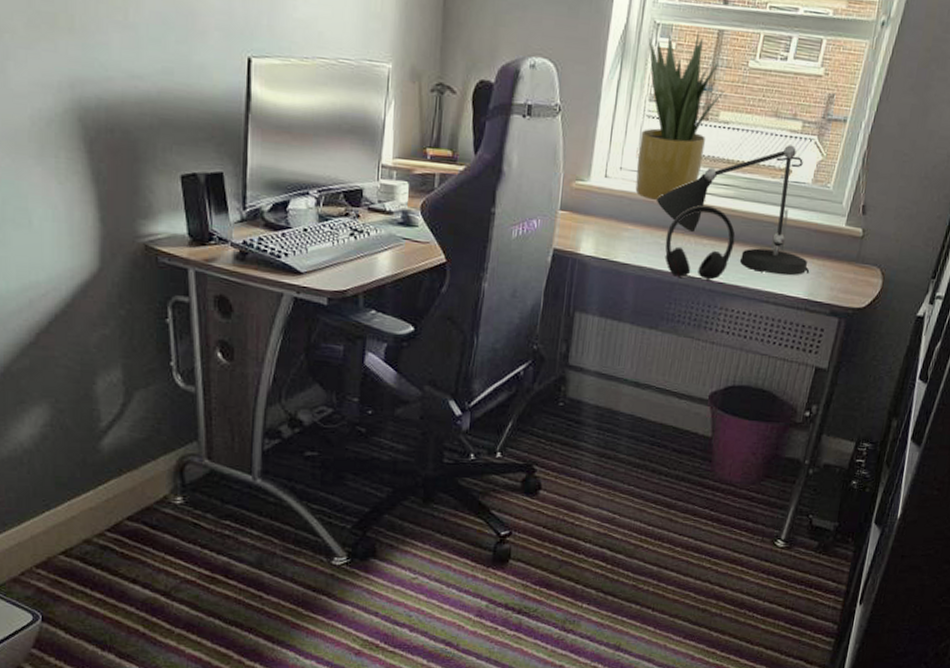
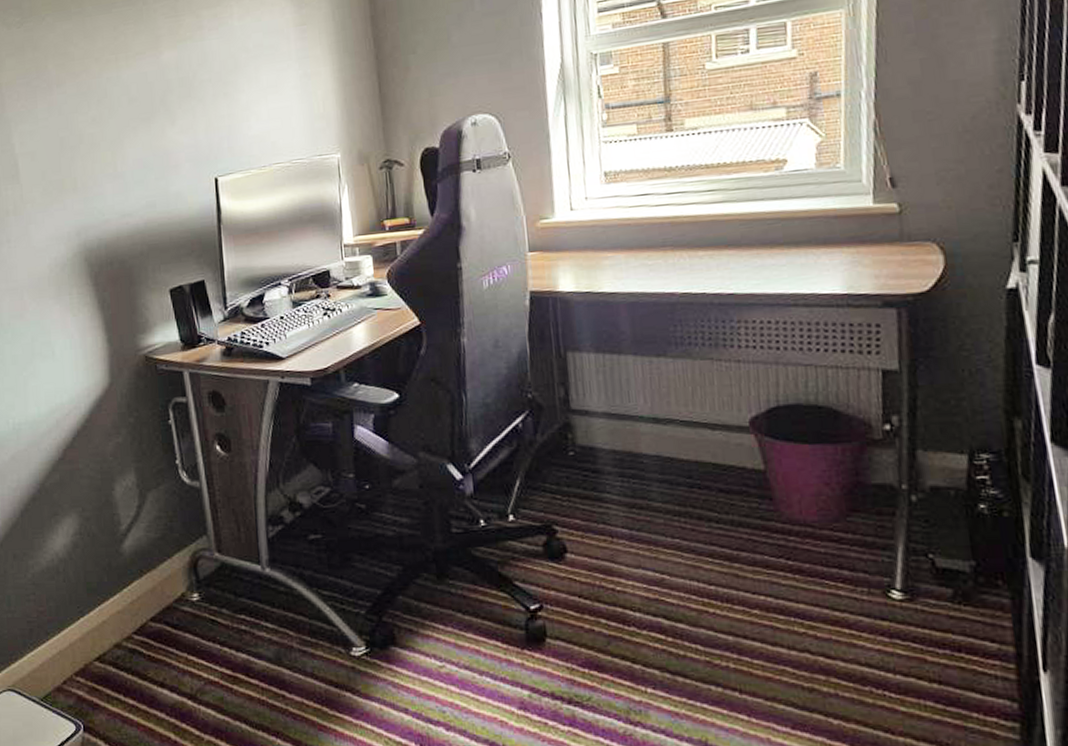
planter: present [635,31,727,201] -> none [589,50,687,223]
desk lamp: present [657,145,810,276] -> none [633,134,842,274]
headphones: present [664,204,736,280] -> none [652,215,738,297]

